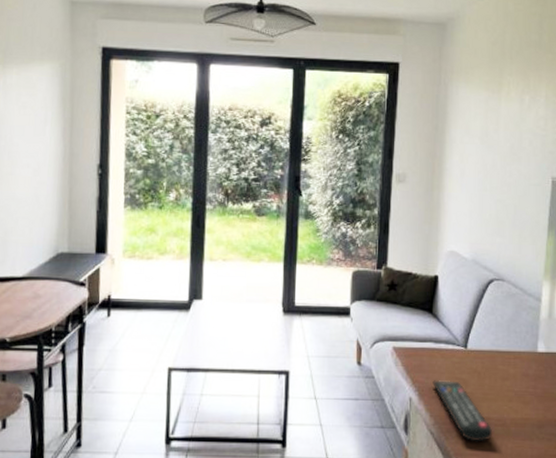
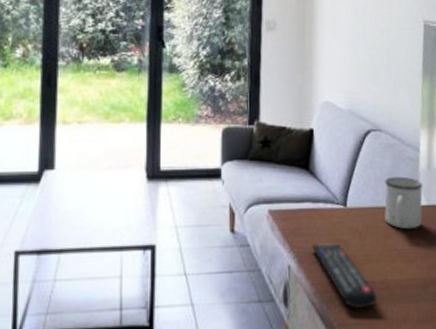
mug: none [504,323,542,374] -> present [384,176,423,230]

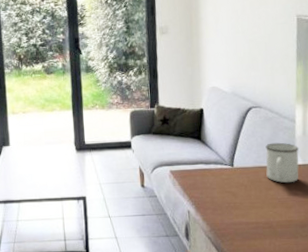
remote control: present [312,243,378,310] -> none [206,194,262,243]

